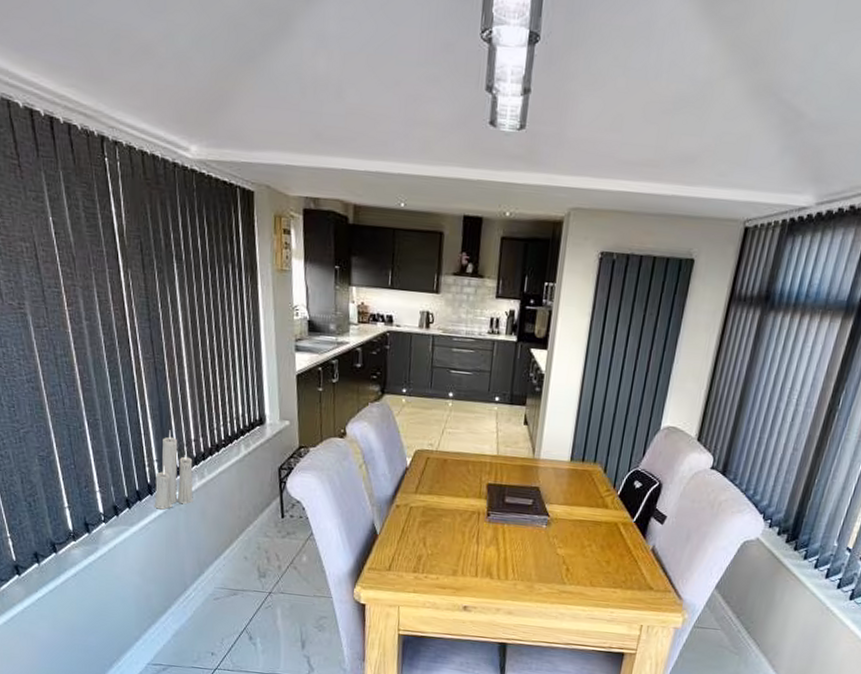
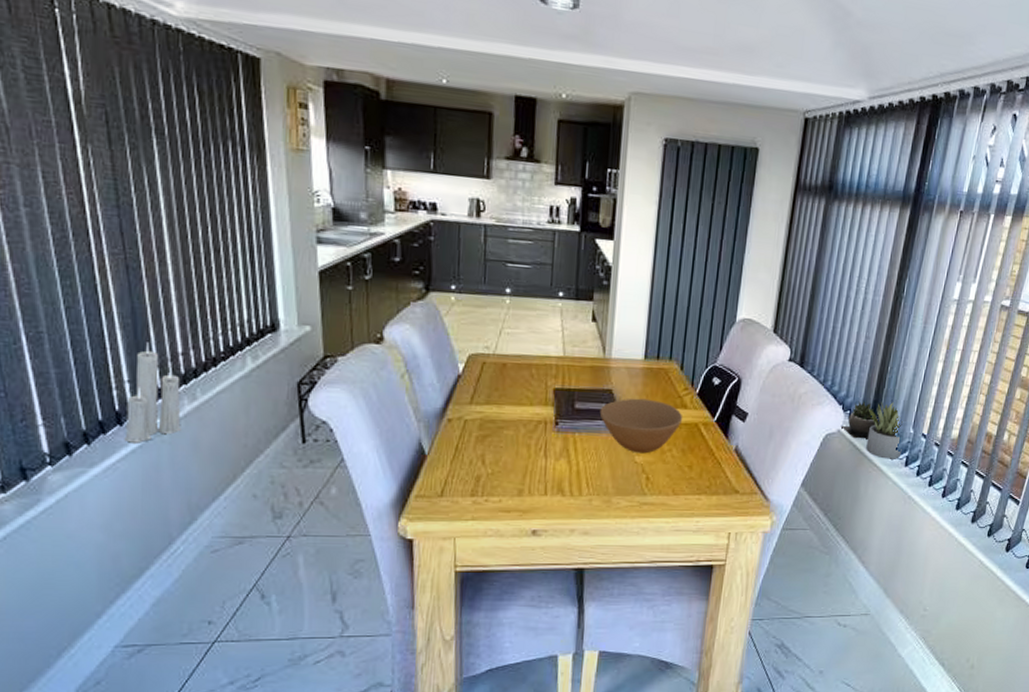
bowl: none [527,496,604,547] -> present [599,398,683,454]
succulent plant: none [760,512,801,549] -> present [840,401,879,440]
succulent plant: none [785,513,827,571] -> present [866,401,903,459]

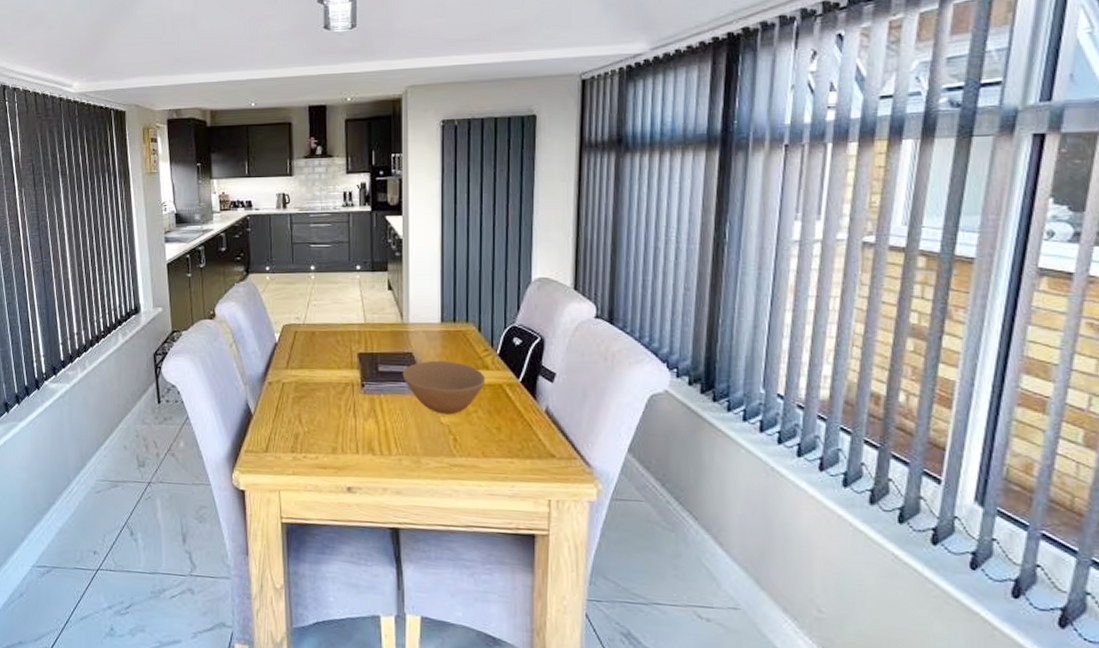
candle: present [124,342,181,443] -> none [40,326,76,403]
succulent plant: present [840,401,879,440] -> none [667,358,716,401]
succulent plant: present [866,401,903,459] -> none [699,358,753,424]

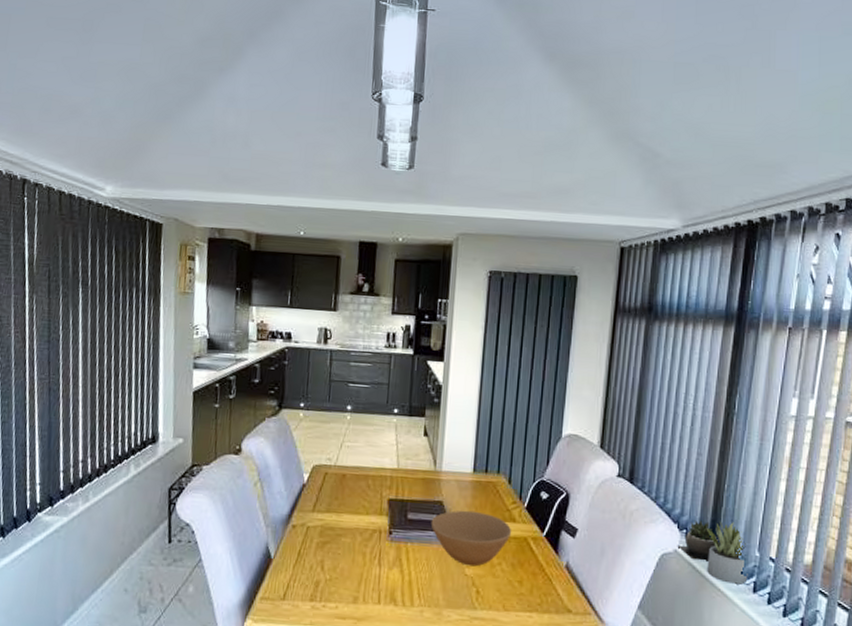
succulent plant: none [667,358,716,401] -> present [677,520,719,561]
succulent plant: none [699,358,753,424] -> present [706,521,748,585]

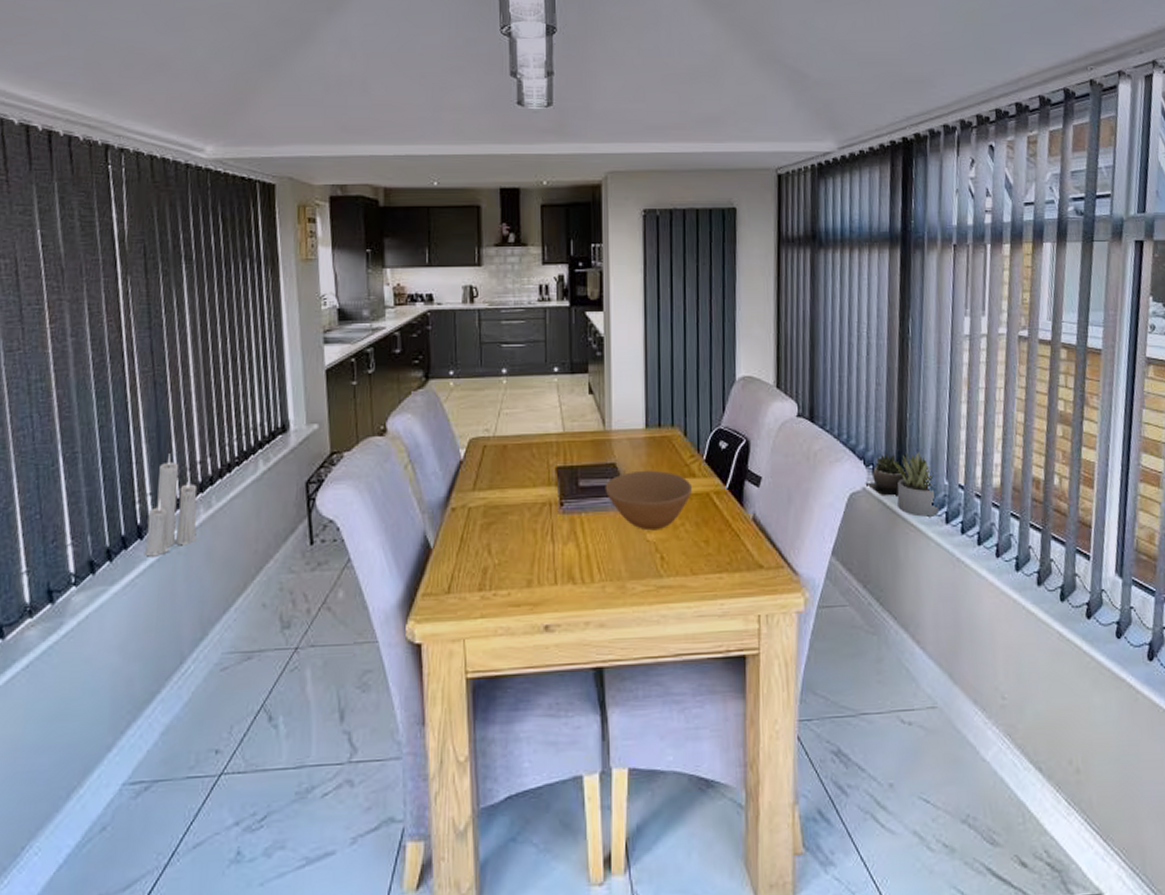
candle: none [30,451,78,538] -> present [144,453,198,557]

